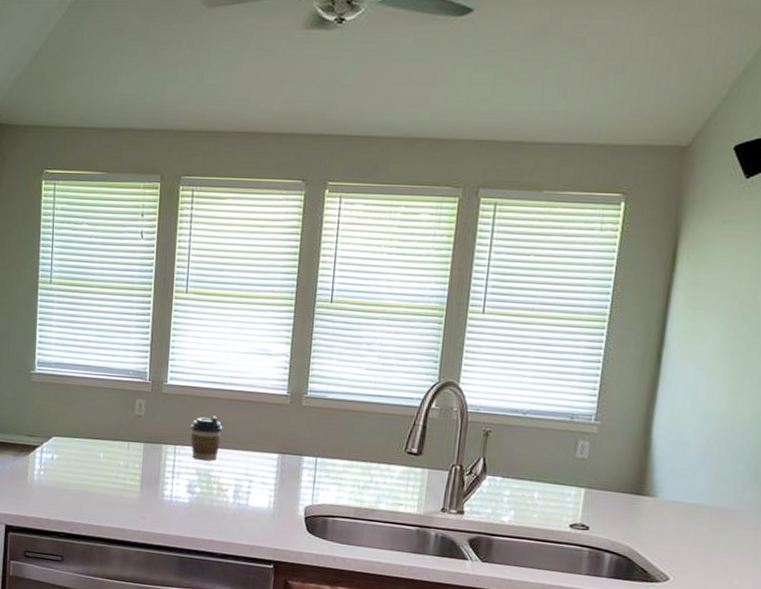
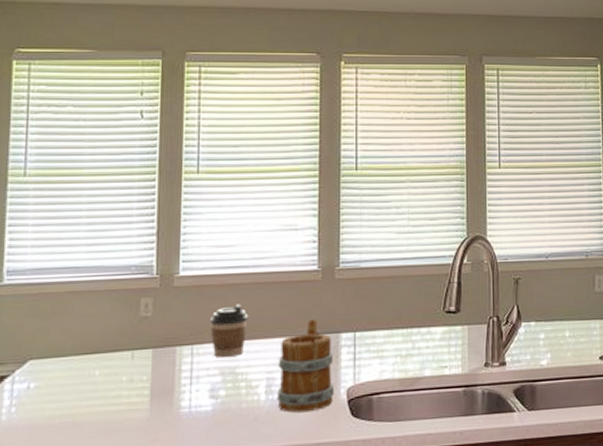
mug: none [243,439,295,521] -> present [277,319,334,413]

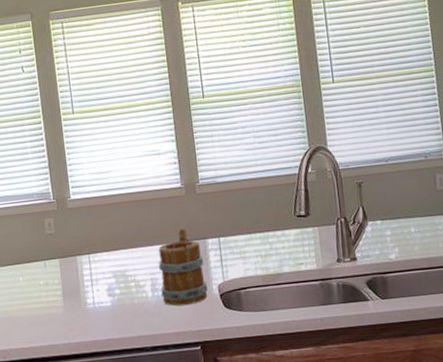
coffee cup: present [210,304,248,358] -> none [100,219,130,264]

